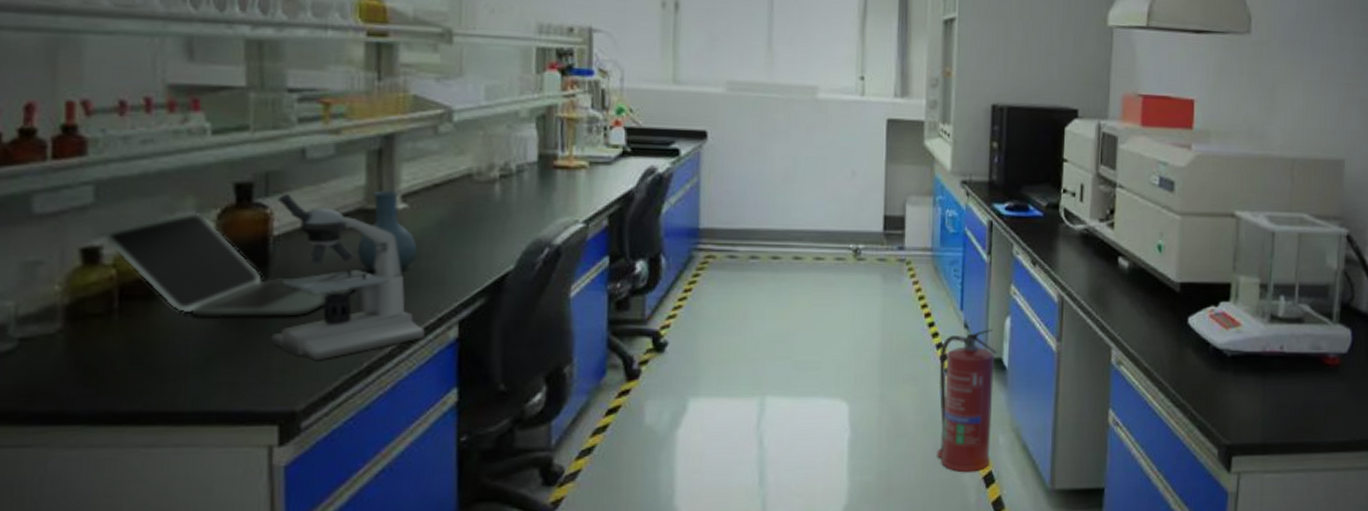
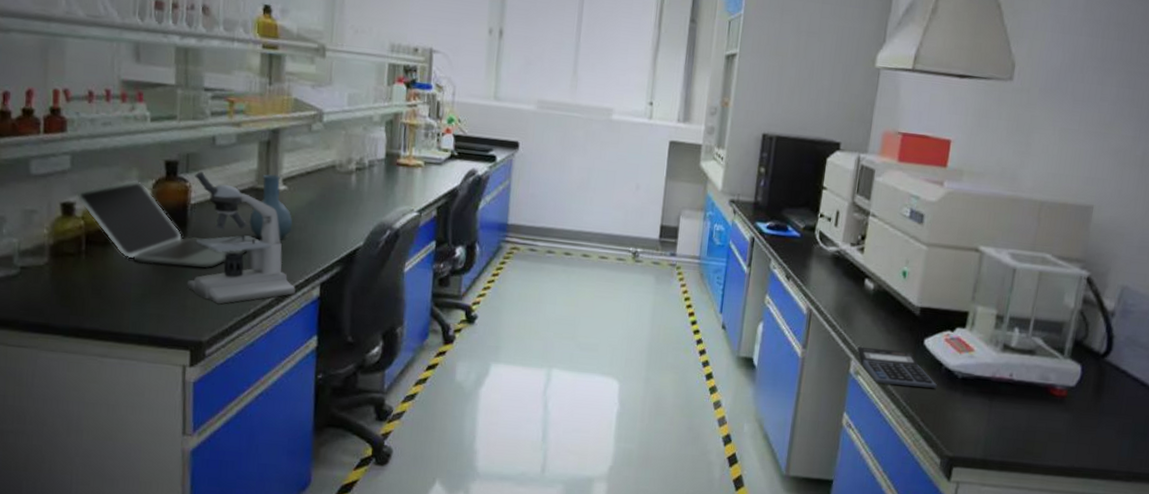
fire extinguisher: present [936,329,997,472] -> none [689,331,749,452]
calculator: none [1117,332,1207,372] -> present [857,346,938,388]

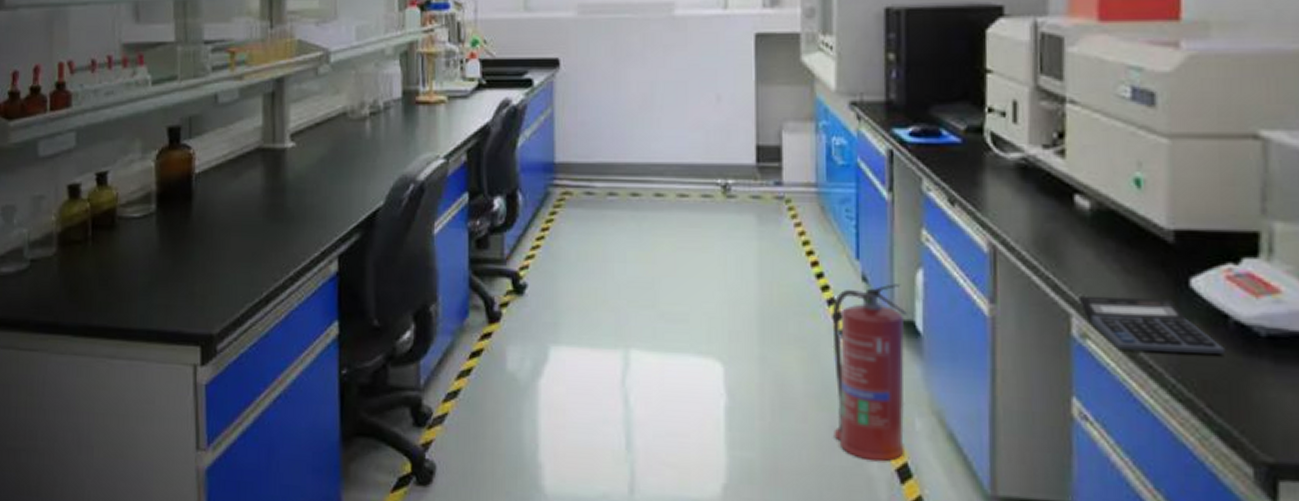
laptop: present [78,179,248,269] -> none [83,152,257,247]
microscope: present [187,172,296,304] -> none [195,136,311,289]
flask: present [249,174,293,240] -> none [256,130,304,207]
fire extinguisher: none [689,331,749,452] -> present [832,284,907,461]

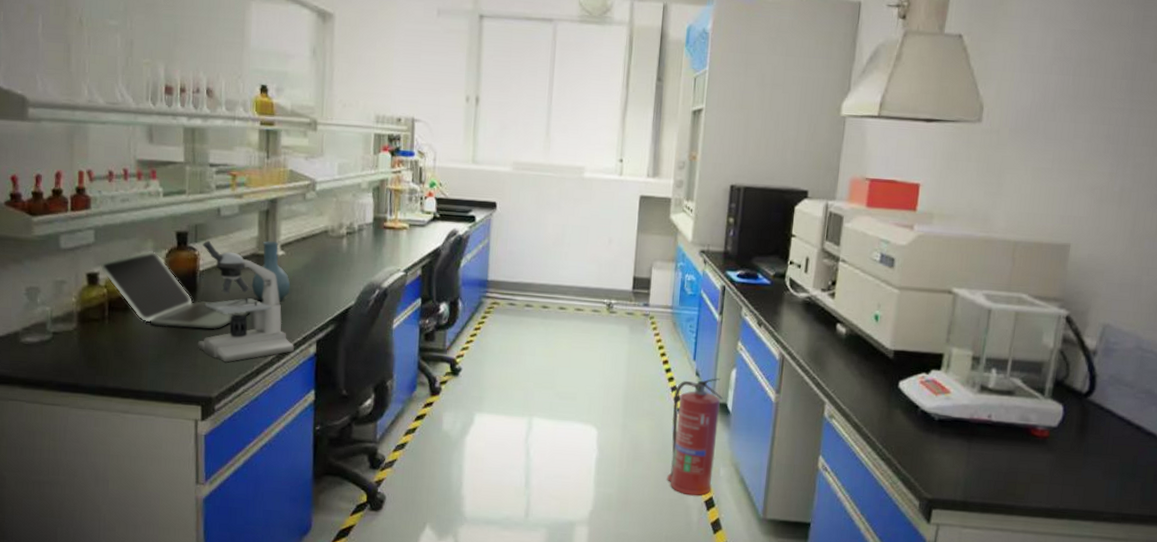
laptop: none [83,152,257,247] -> present [101,250,251,330]
microscope: none [195,136,311,289] -> present [198,241,294,363]
flask: none [256,130,304,207] -> present [251,241,291,302]
calculator: present [1078,295,1226,354] -> none [831,390,914,431]

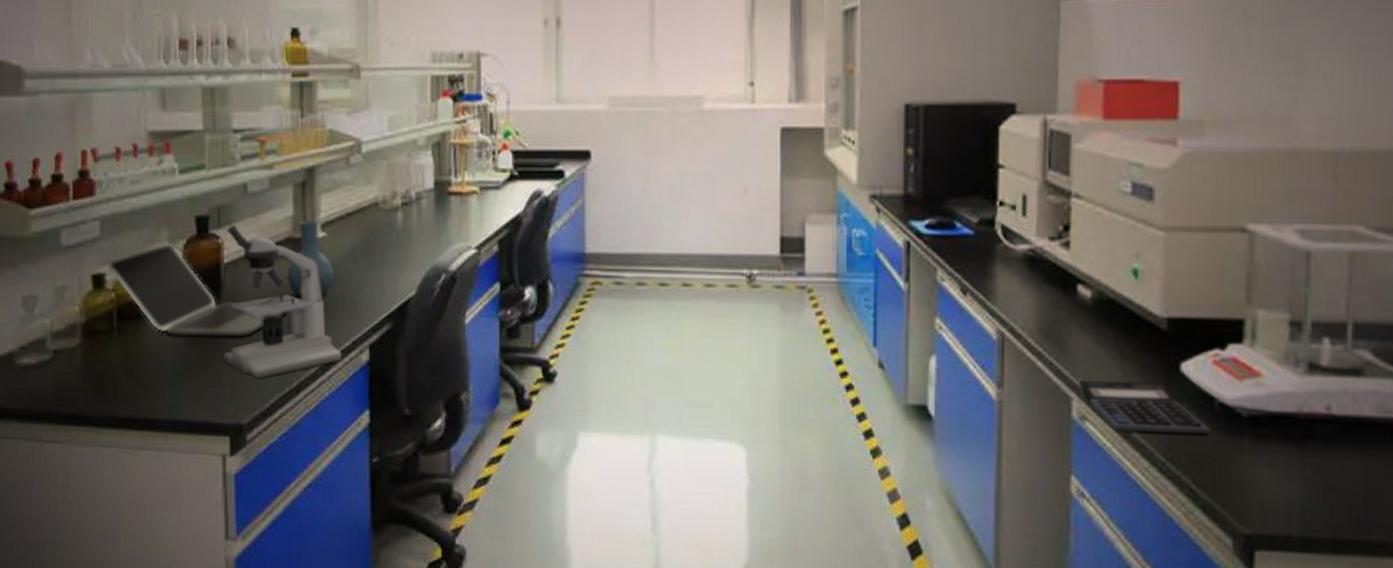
fire extinguisher: present [667,378,723,496] -> none [849,370,920,538]
calculator: none [831,390,914,431] -> present [1078,380,1211,434]

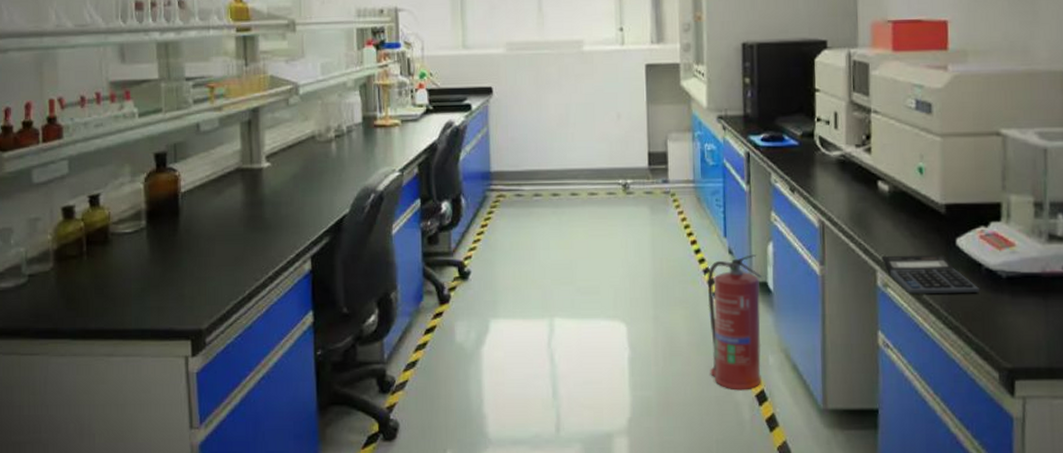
laptop: present [108,241,287,337] -> none [77,175,239,258]
microscope: present [224,225,342,379] -> none [183,160,287,290]
flask: present [287,220,335,297] -> none [237,153,279,218]
fire extinguisher: none [849,370,920,538] -> present [707,254,762,389]

